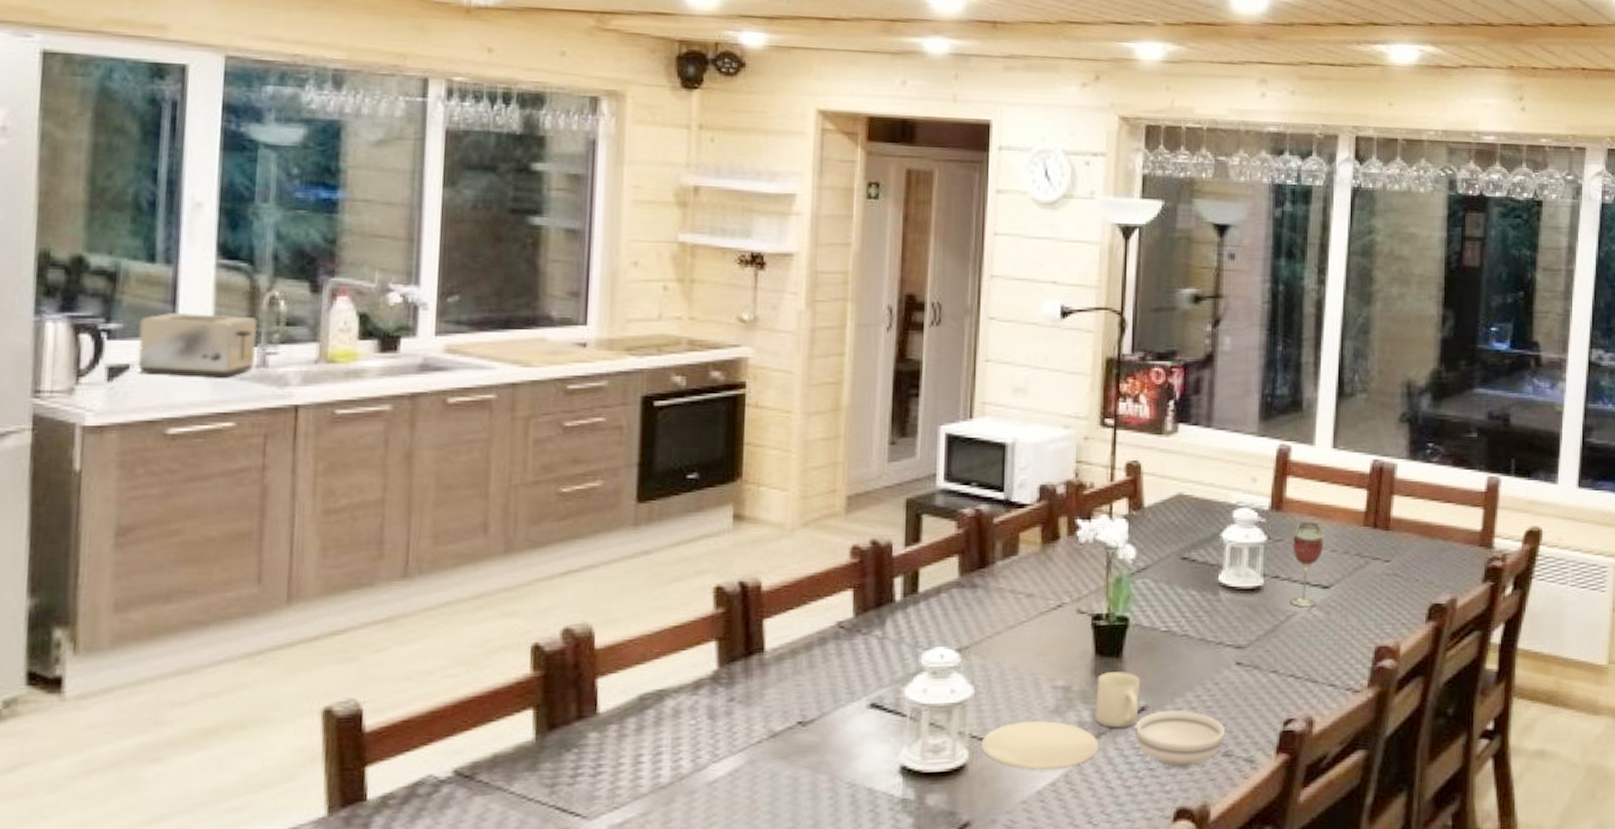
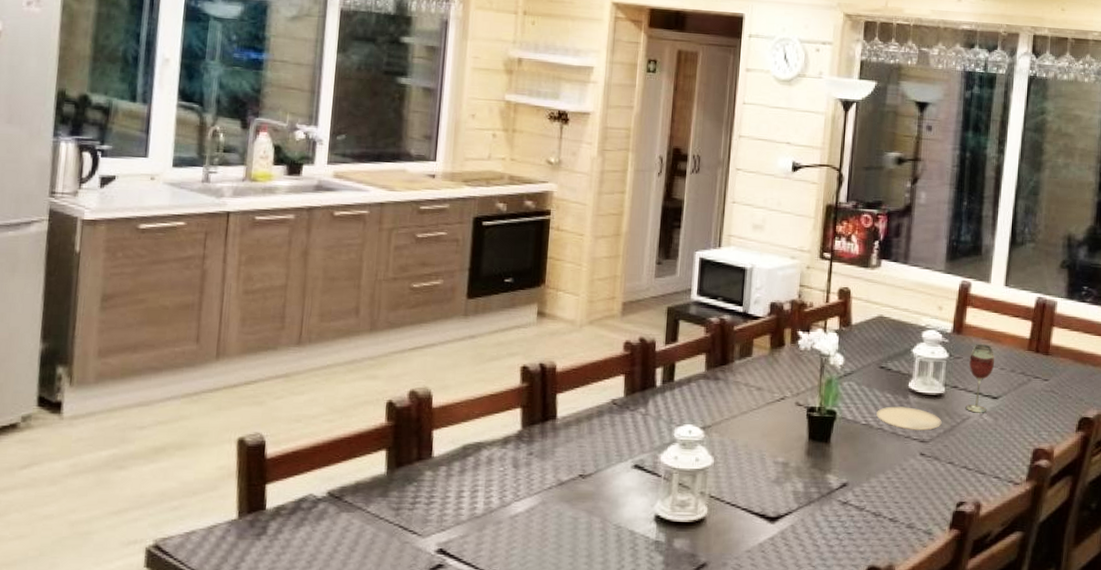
toaster: present [137,313,259,378] -> none [121,139,205,189]
plate: present [981,720,1099,770] -> none [717,487,809,527]
cup: present [1094,672,1141,728] -> none [806,454,844,499]
bowl: present [1134,710,1226,768] -> none [837,488,910,535]
plate: none [1180,606,1261,635] -> present [876,406,942,431]

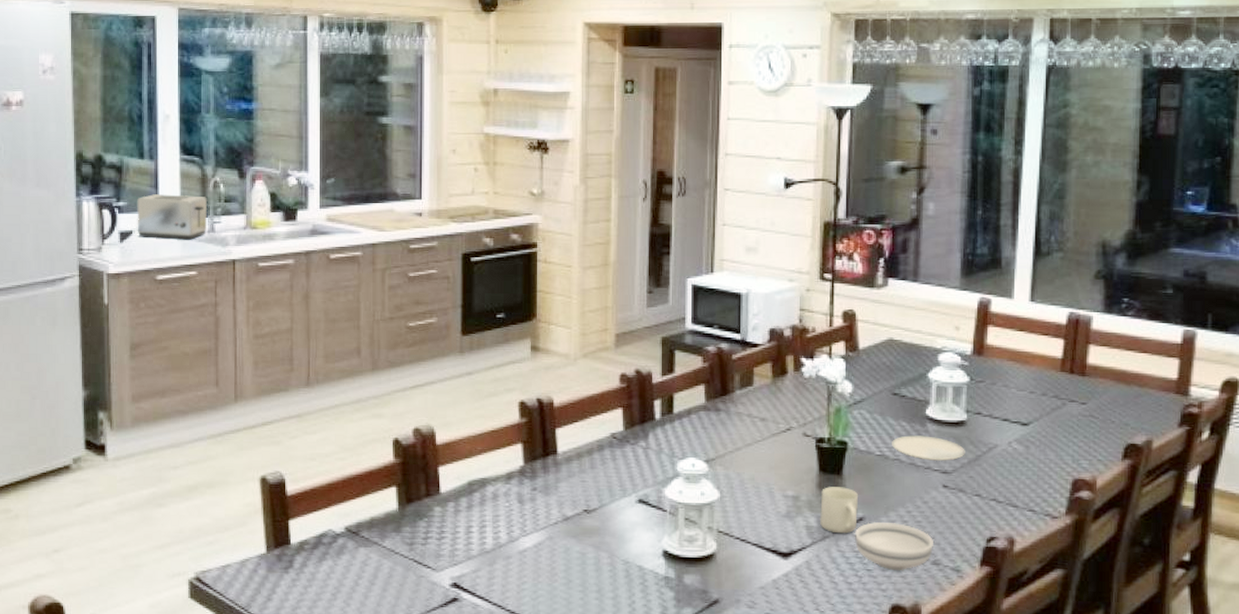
toaster: none [121,139,205,189] -> present [137,194,208,240]
cup: none [806,454,844,499] -> present [819,487,859,534]
bowl: none [837,488,910,535] -> present [854,522,935,572]
wineglass: present [966,344,995,413] -> none [992,366,1023,441]

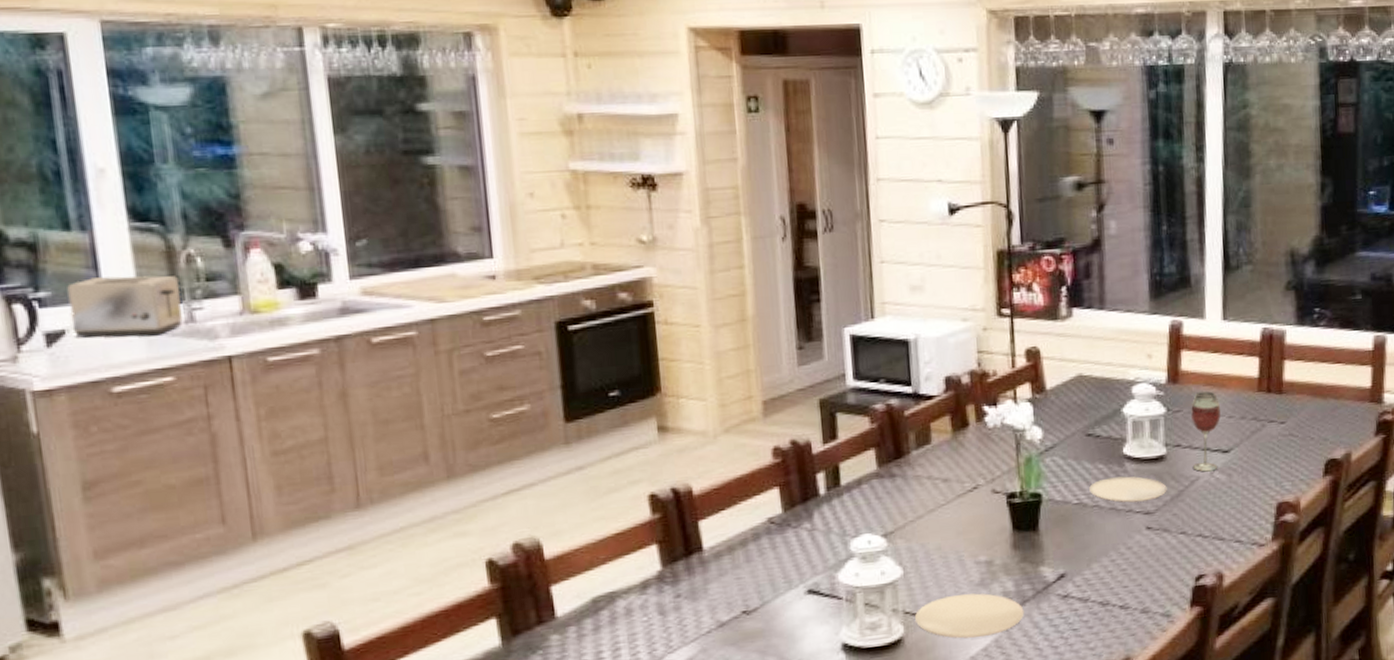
plate: none [726,522,824,563] -> present [914,593,1025,639]
cup: present [819,487,859,534] -> none [1016,543,1059,596]
bowl: present [854,522,935,572] -> none [1056,574,1142,626]
wineglass: none [992,366,1023,441] -> present [1190,391,1221,472]

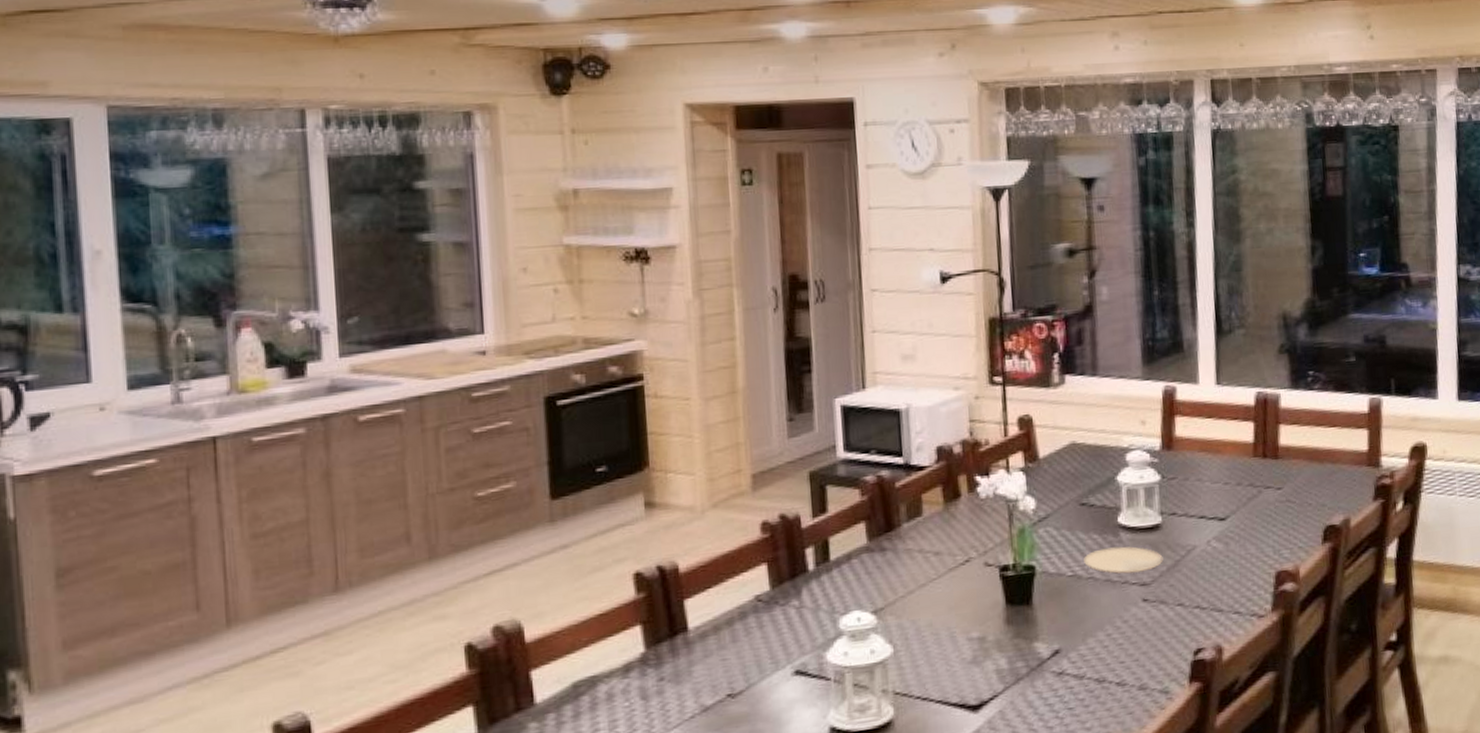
toaster: present [67,275,183,338] -> none [55,356,170,421]
plate: present [914,593,1025,639] -> none [904,671,1018,720]
wineglass: present [1190,391,1221,472] -> none [1185,457,1217,541]

